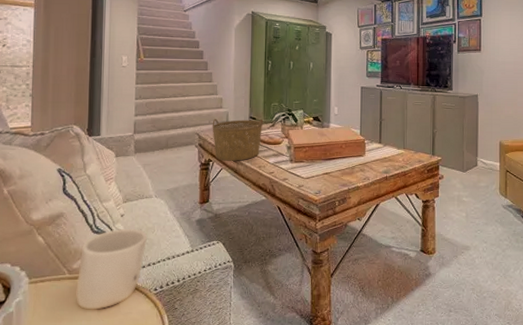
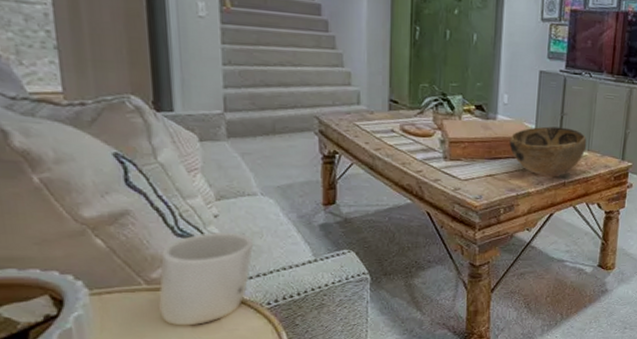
basket: present [212,118,264,161] -> none [337,98,409,155]
decorative bowl: none [340,130,402,171] -> present [509,126,587,176]

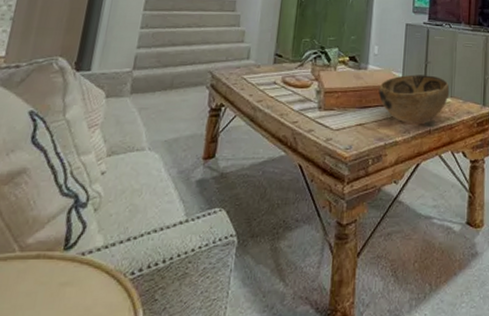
mug: present [158,232,253,326] -> none [23,190,131,302]

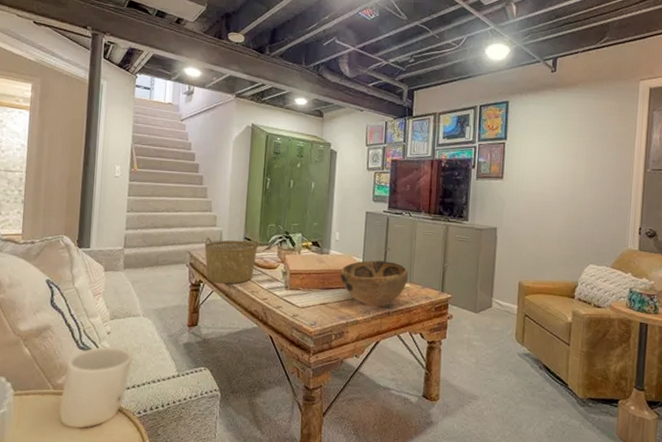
mug: none [23,190,131,302] -> present [59,346,133,428]
basket: none [229,54,291,107] -> present [204,237,259,284]

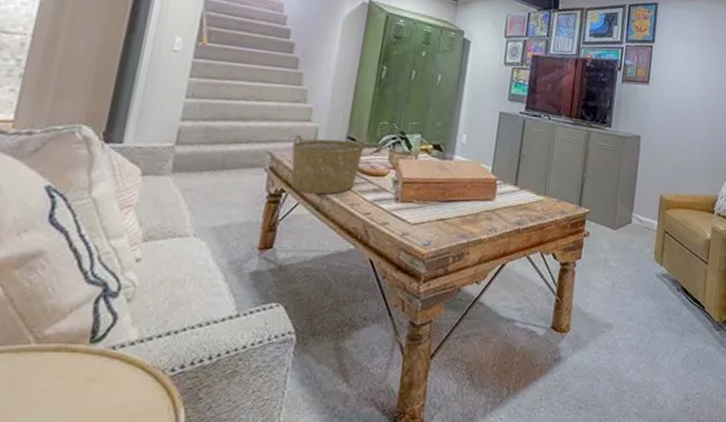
mug: present [59,346,133,428] -> none [41,279,172,399]
decorative bowl: present [340,260,409,306] -> none [464,168,544,222]

